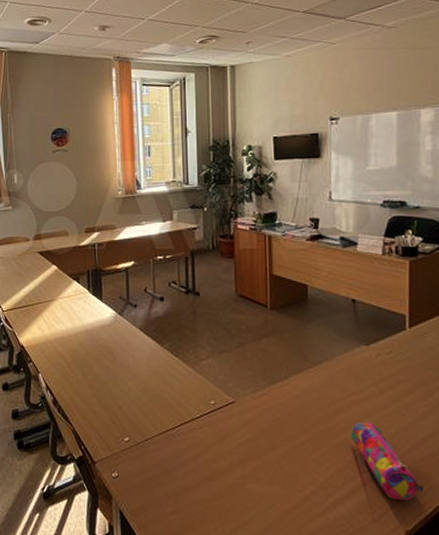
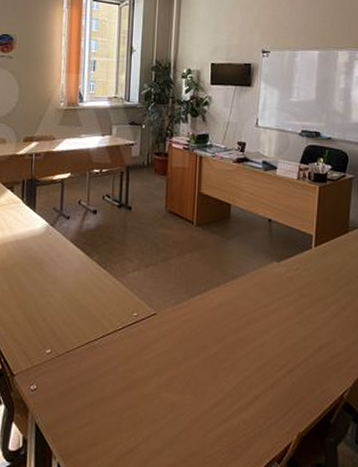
pencil case: present [350,422,424,500] -> none [258,332,316,404]

